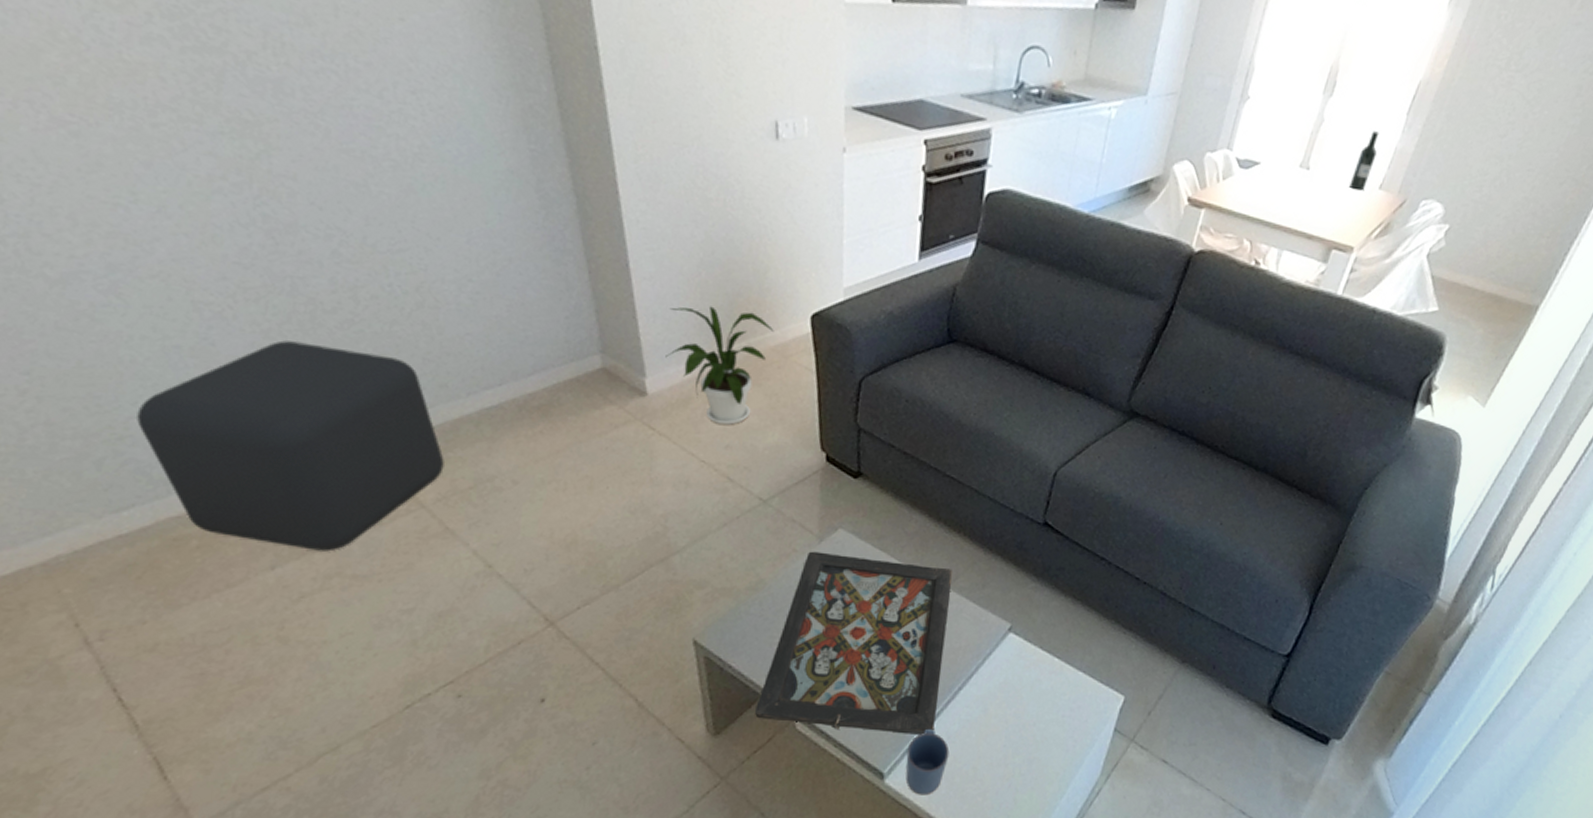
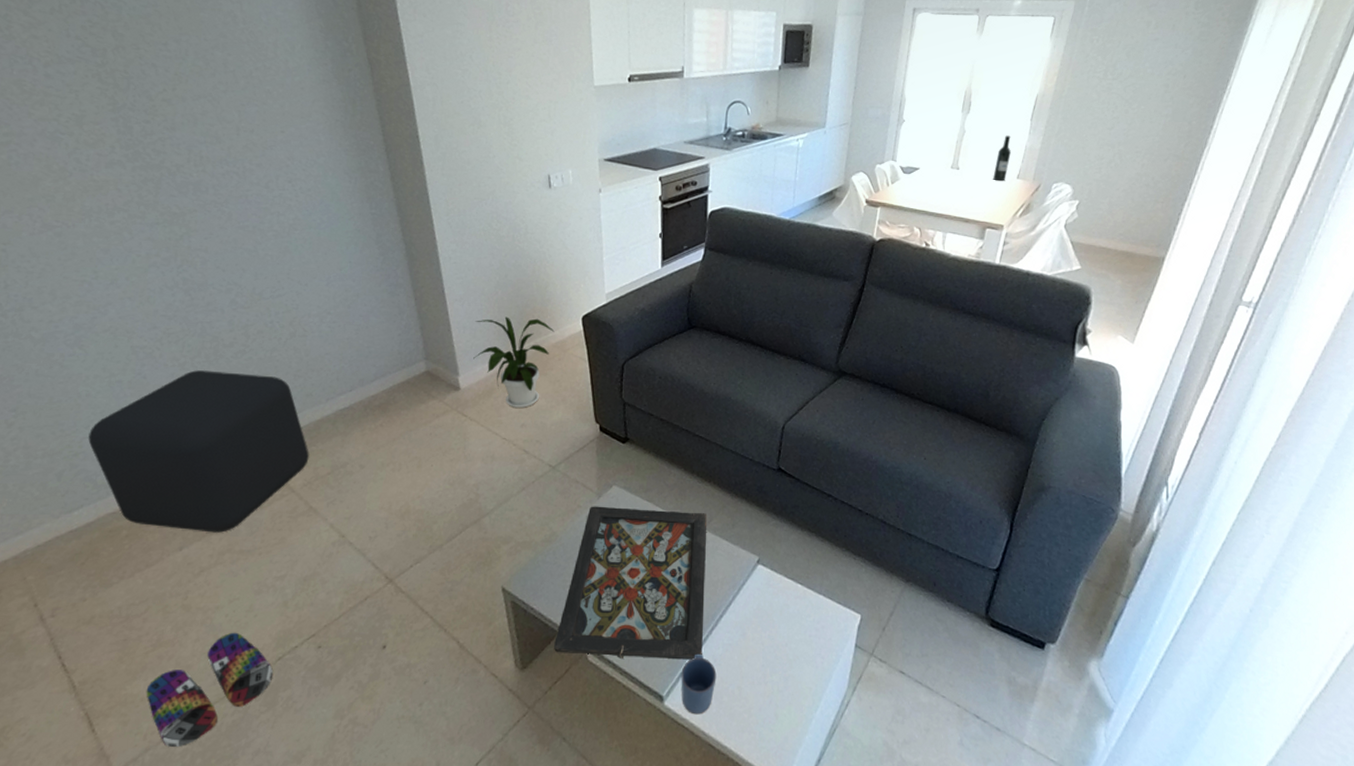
slippers: none [233,672,400,803] -> present [146,632,274,748]

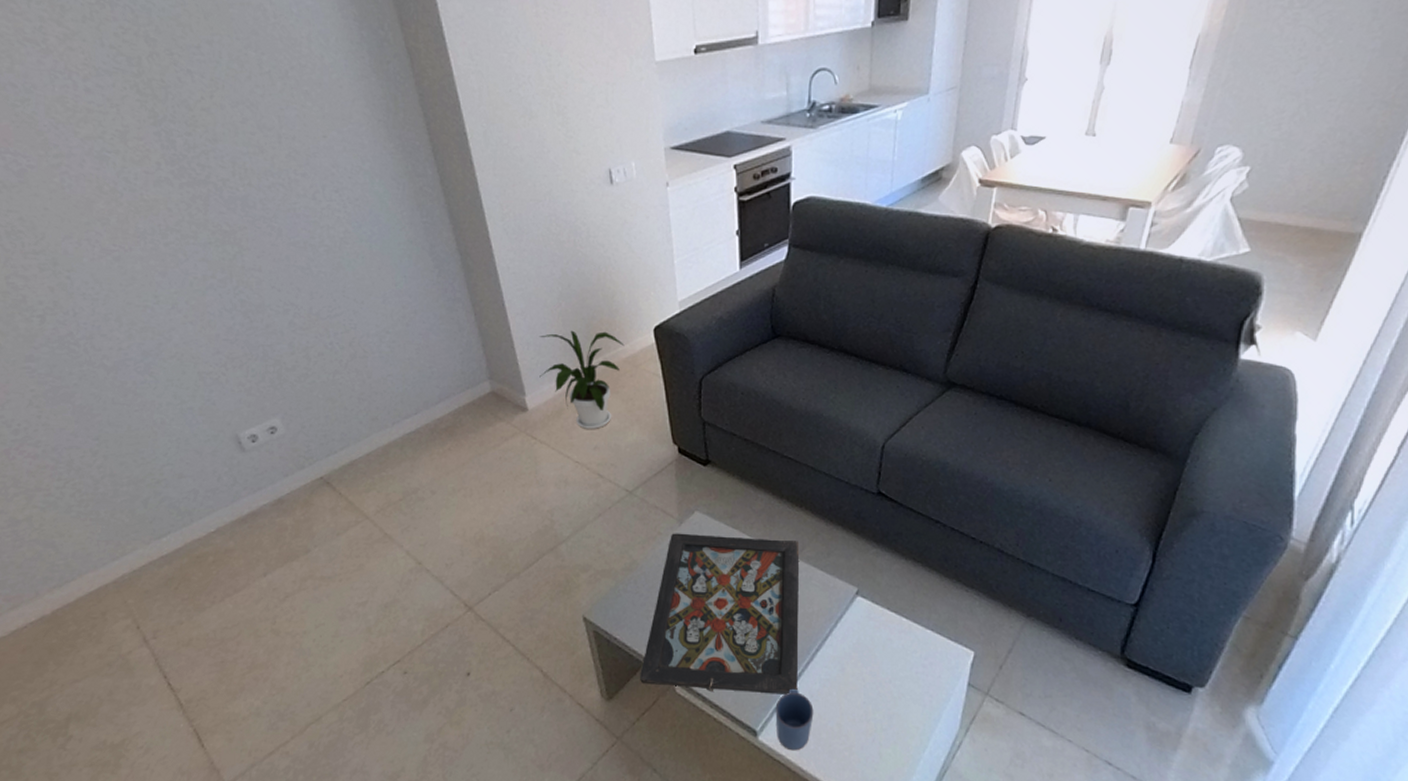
cube: present [88,370,309,533] -> none [168,395,380,559]
slippers: present [146,632,274,748] -> none [246,656,364,764]
wine bottle: present [993,135,1011,181] -> none [1139,89,1163,148]

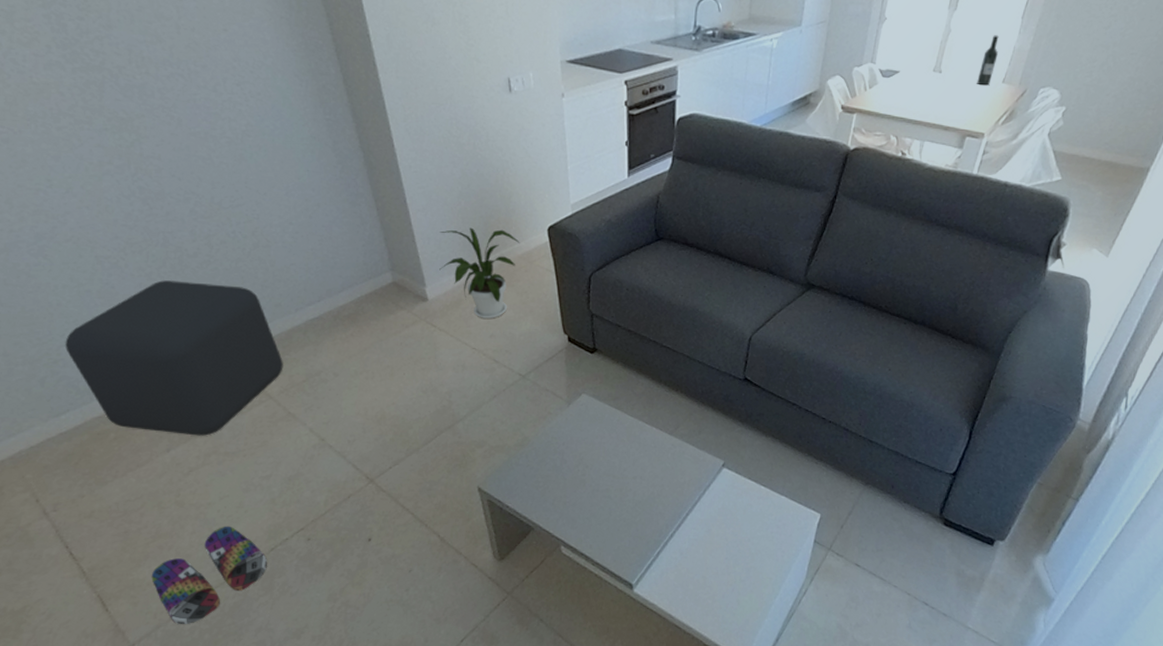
cube: none [168,395,380,559] -> present [65,280,283,436]
slippers: none [246,656,364,764] -> present [151,526,268,625]
decorative tray: present [640,533,800,695] -> none [530,413,675,553]
mug: present [775,688,814,751] -> none [649,547,683,600]
wine bottle: none [1139,89,1163,148] -> present [977,35,999,86]

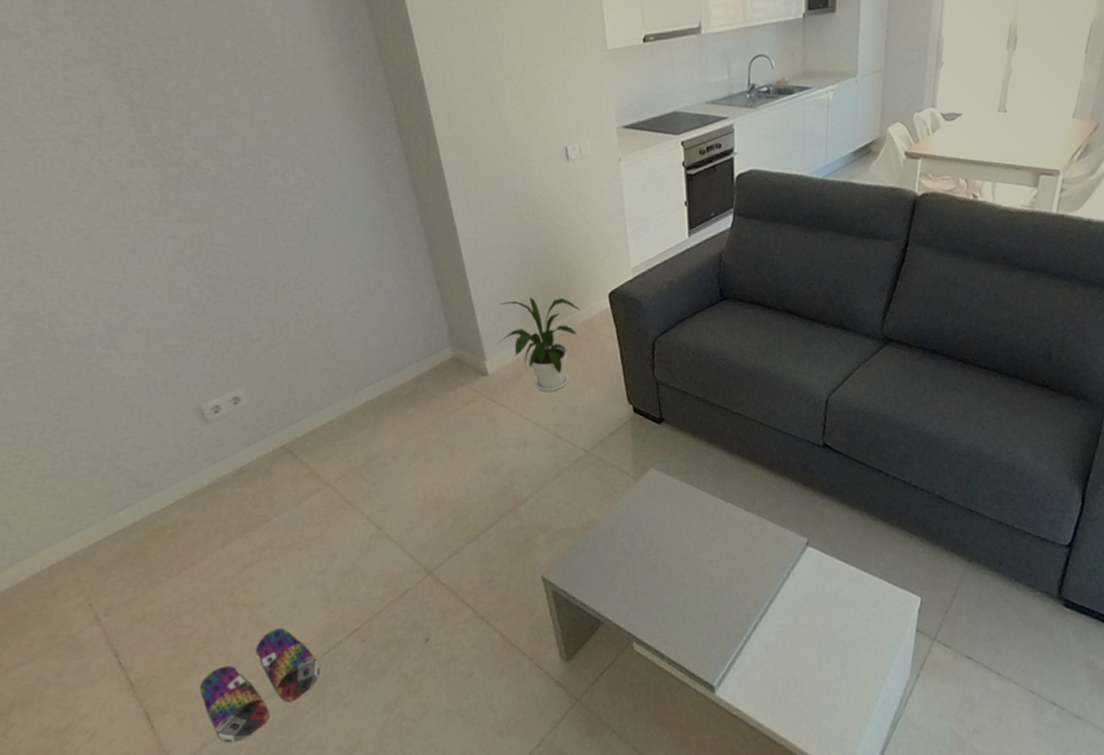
cube: present [65,280,283,436] -> none [129,366,342,529]
wine bottle: present [977,35,999,86] -> none [1045,71,1064,122]

